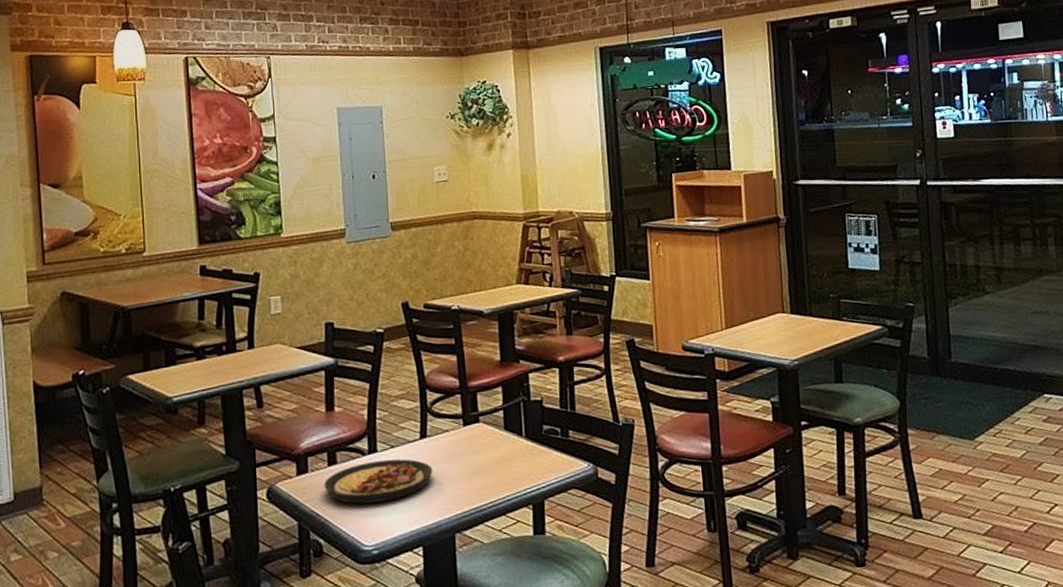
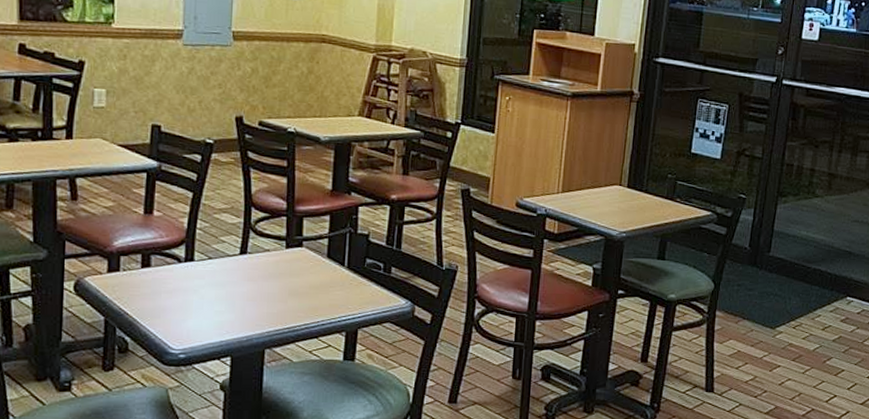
plate: present [324,459,433,504] -> none [135,269,250,310]

